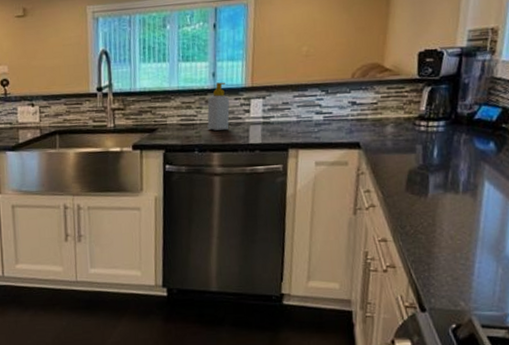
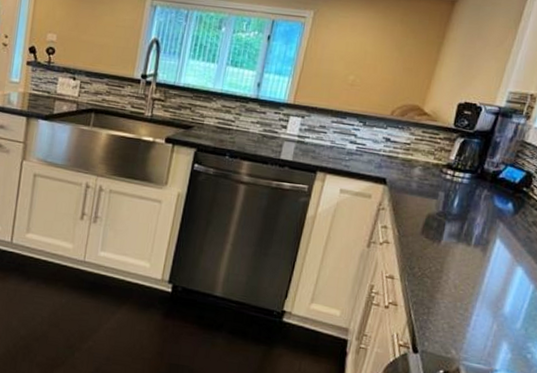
soap bottle: present [207,82,230,131] -> none [243,93,270,141]

